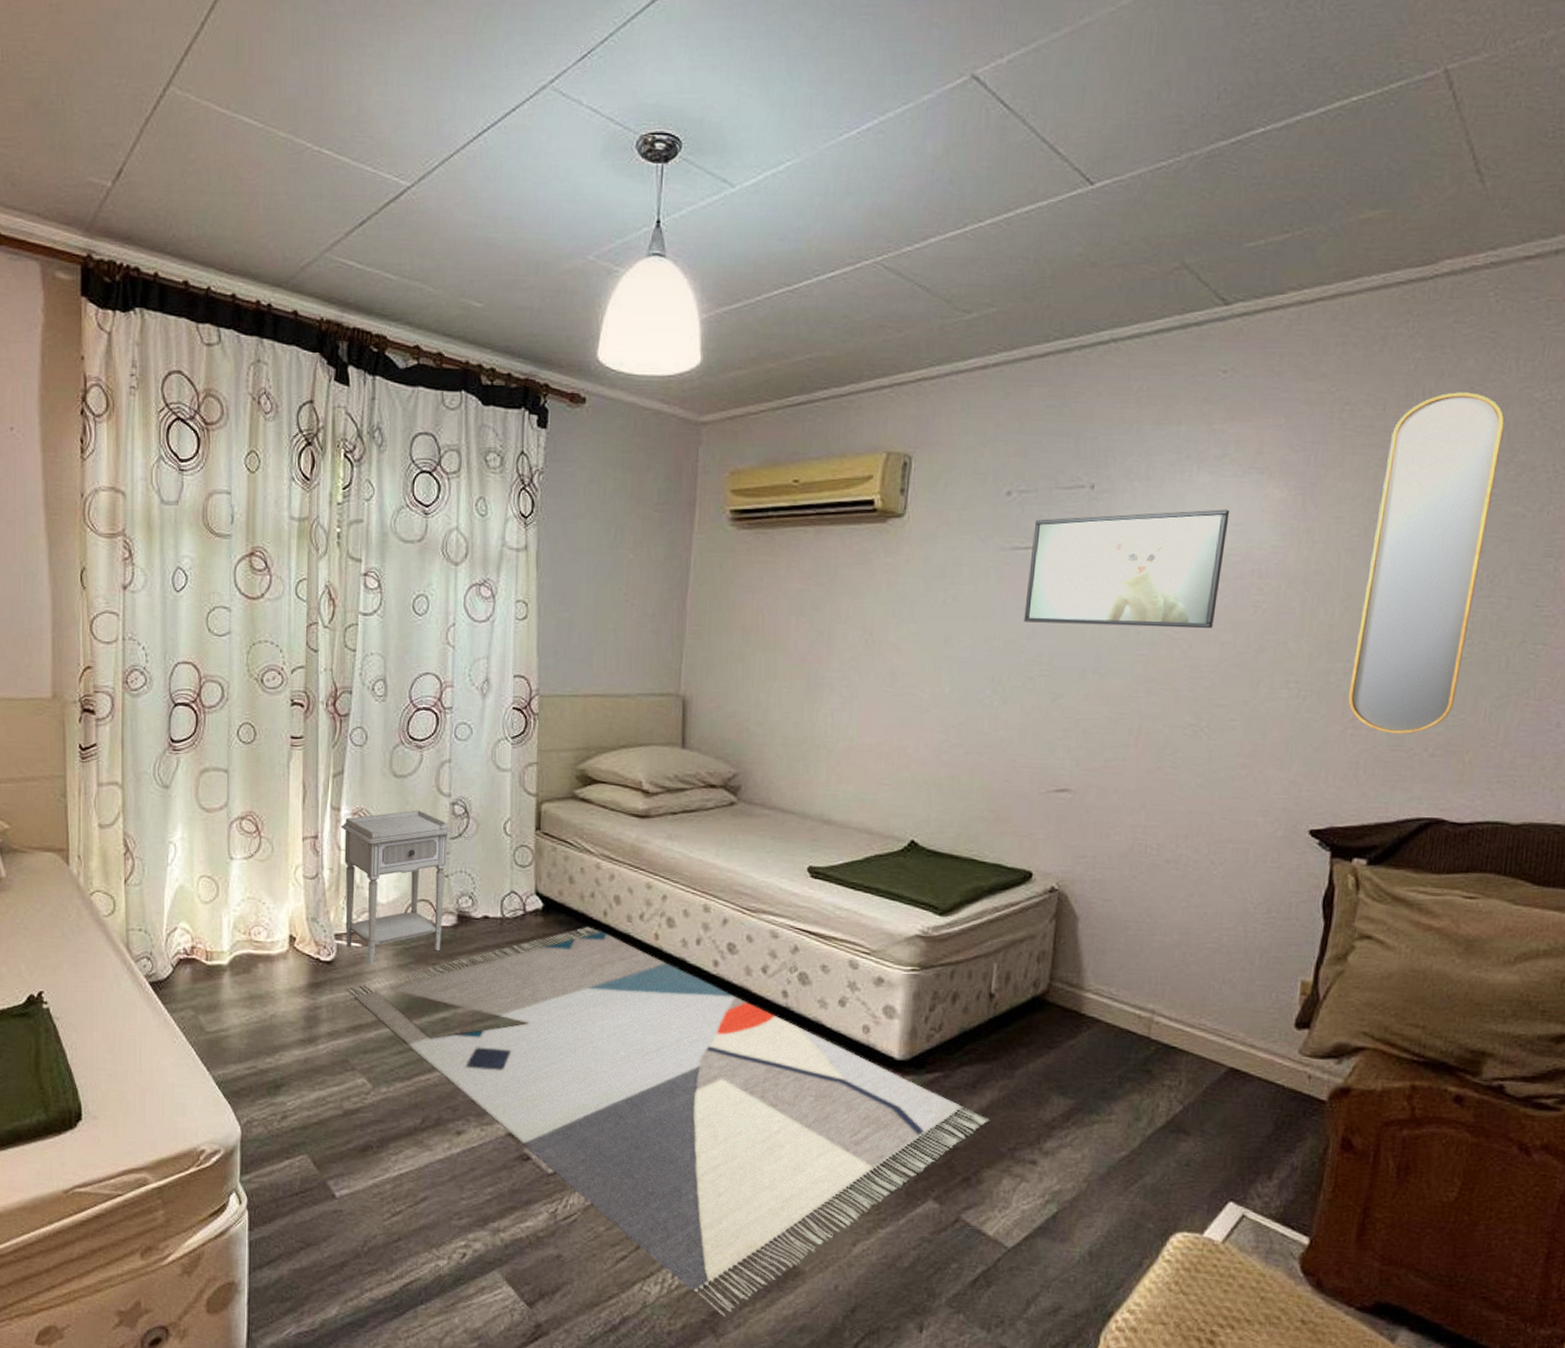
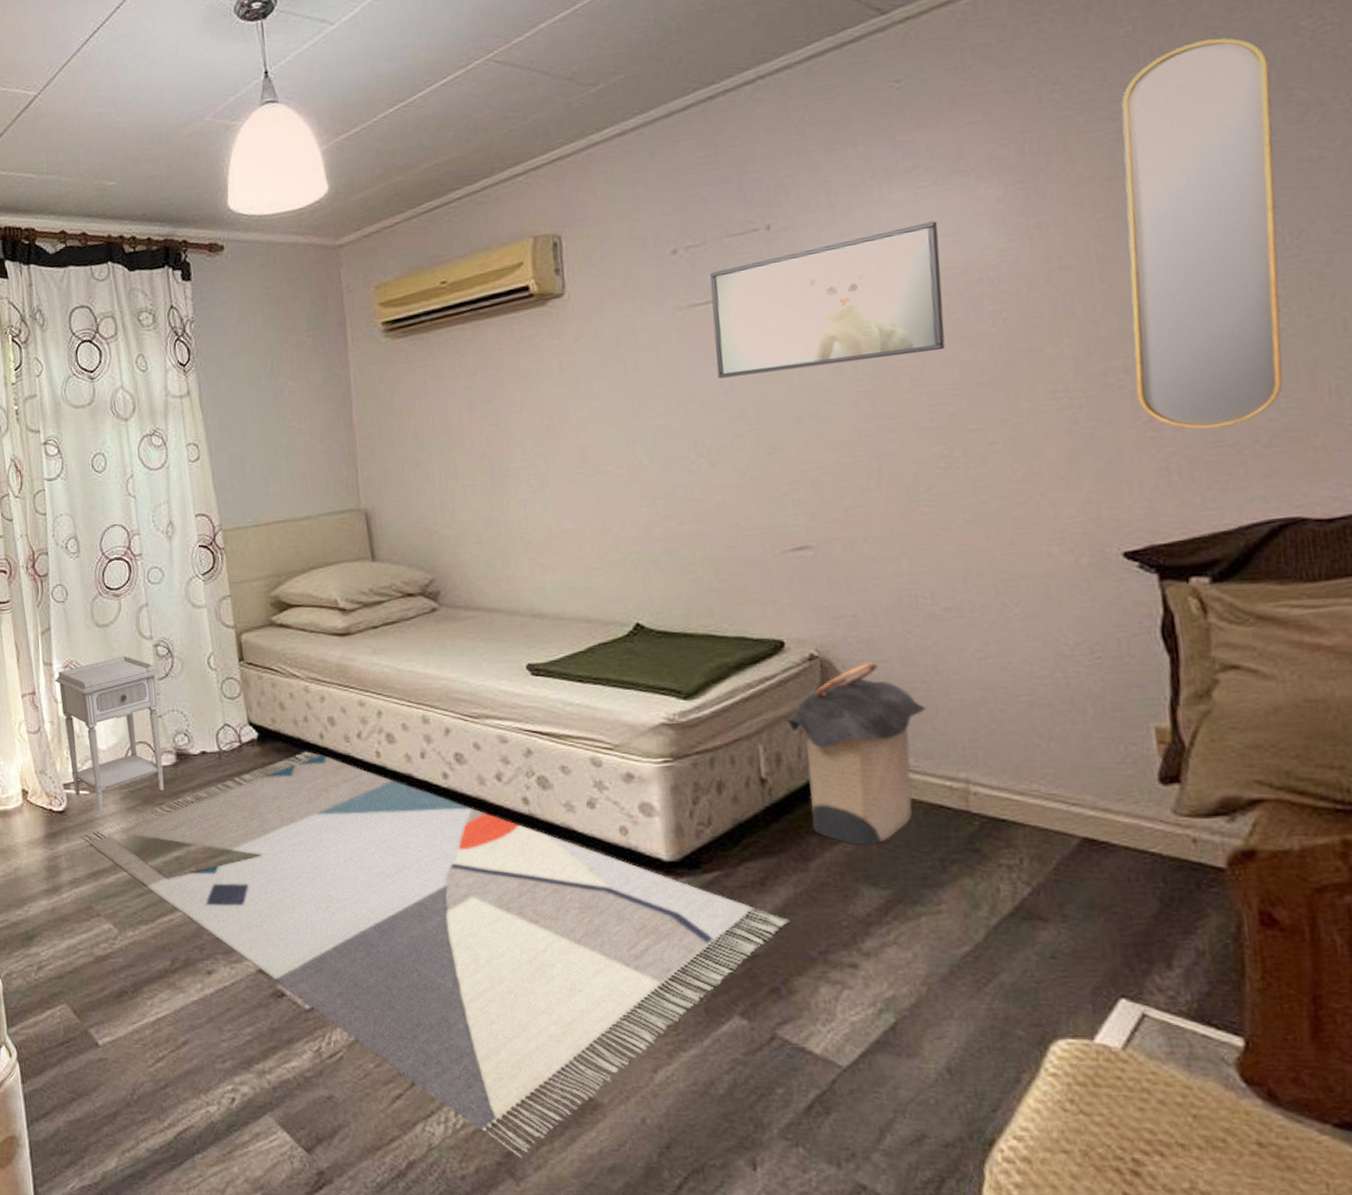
laundry hamper: none [1020,899,1135,1061] -> present [786,662,927,847]

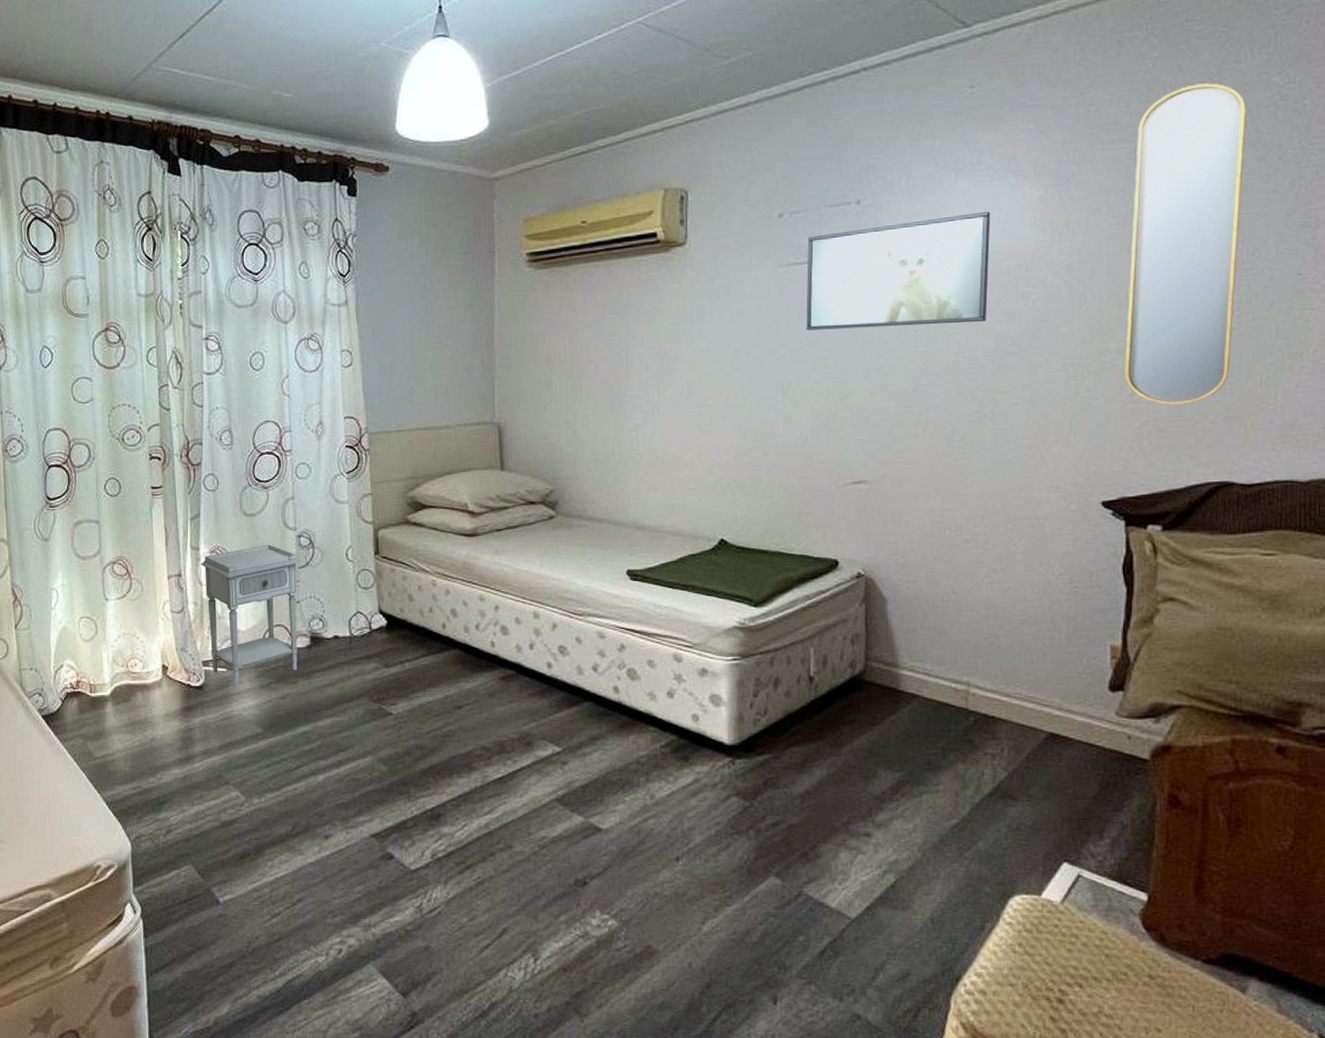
rug: present [81,751,790,1157] -> none [216,639,822,997]
laundry hamper: present [786,662,927,847] -> none [834,582,944,736]

